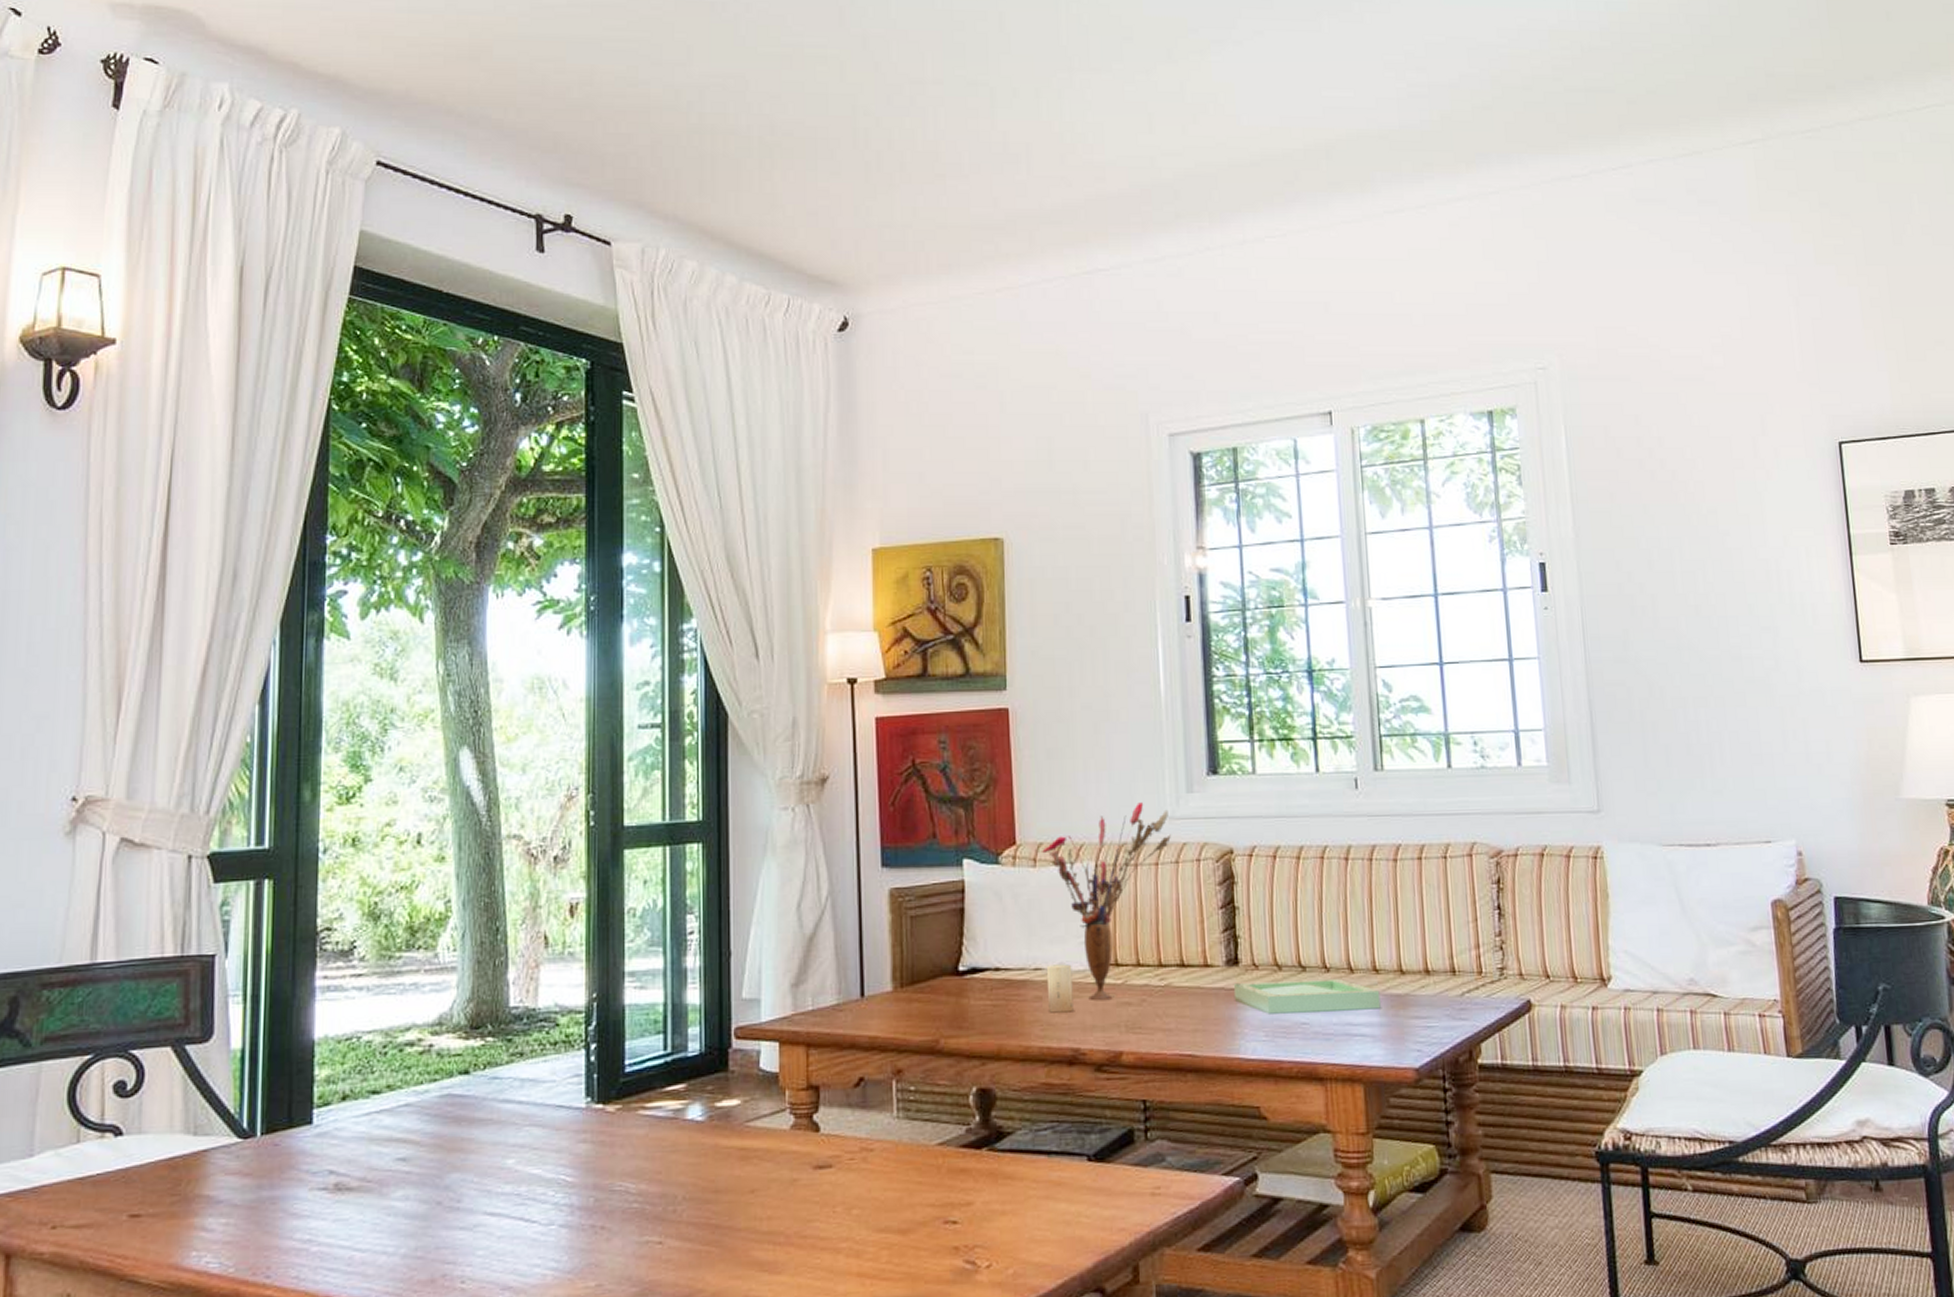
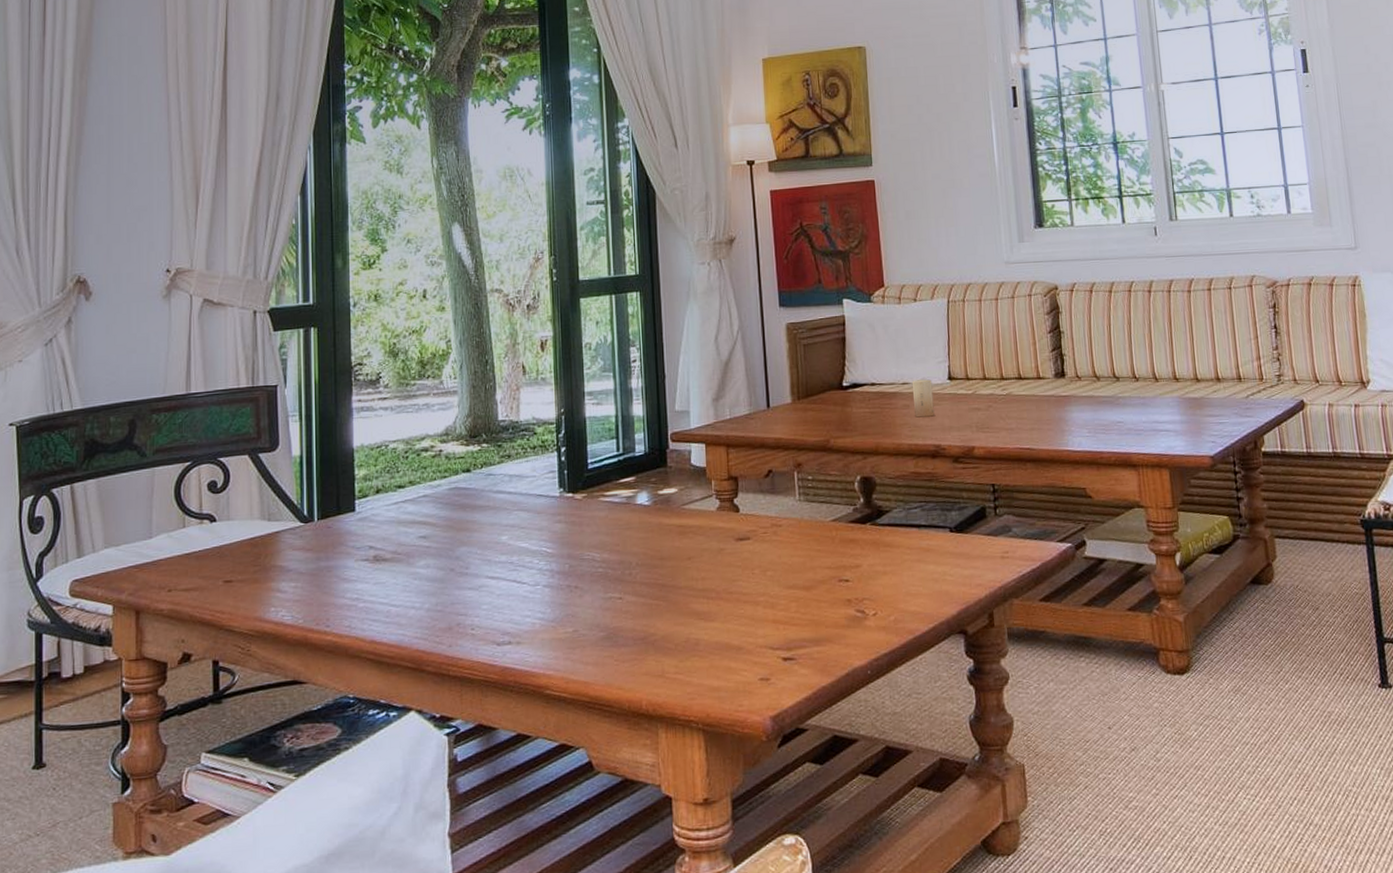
bouquet: present [1041,802,1171,1002] -> none [904,251,1007,408]
tray: present [1233,979,1381,1014] -> none [1061,387,1181,415]

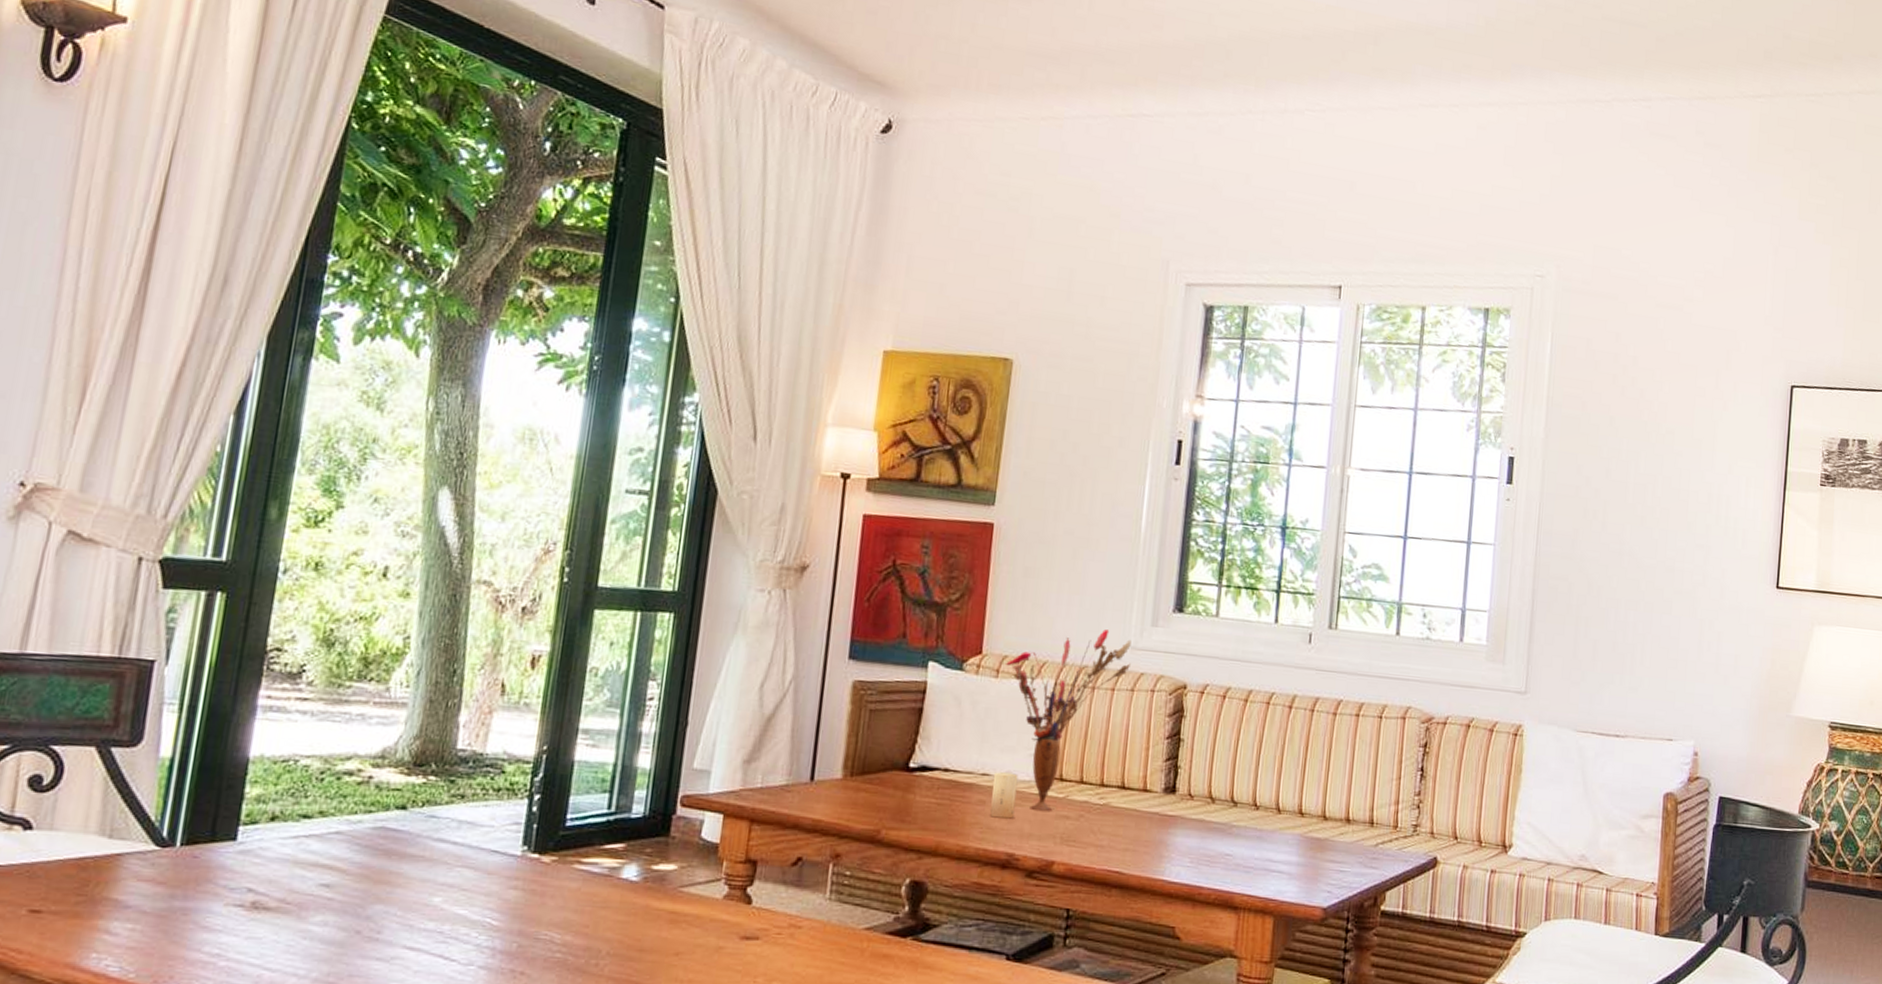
bouquet: none [904,251,1007,408] -> present [1004,629,1132,813]

